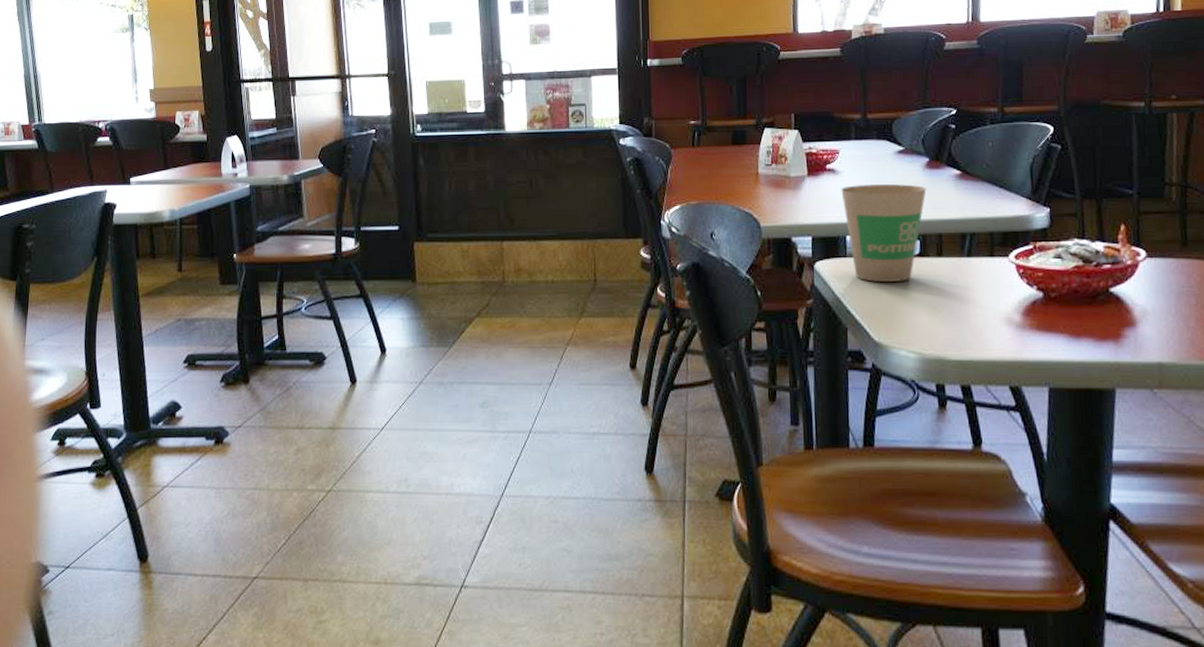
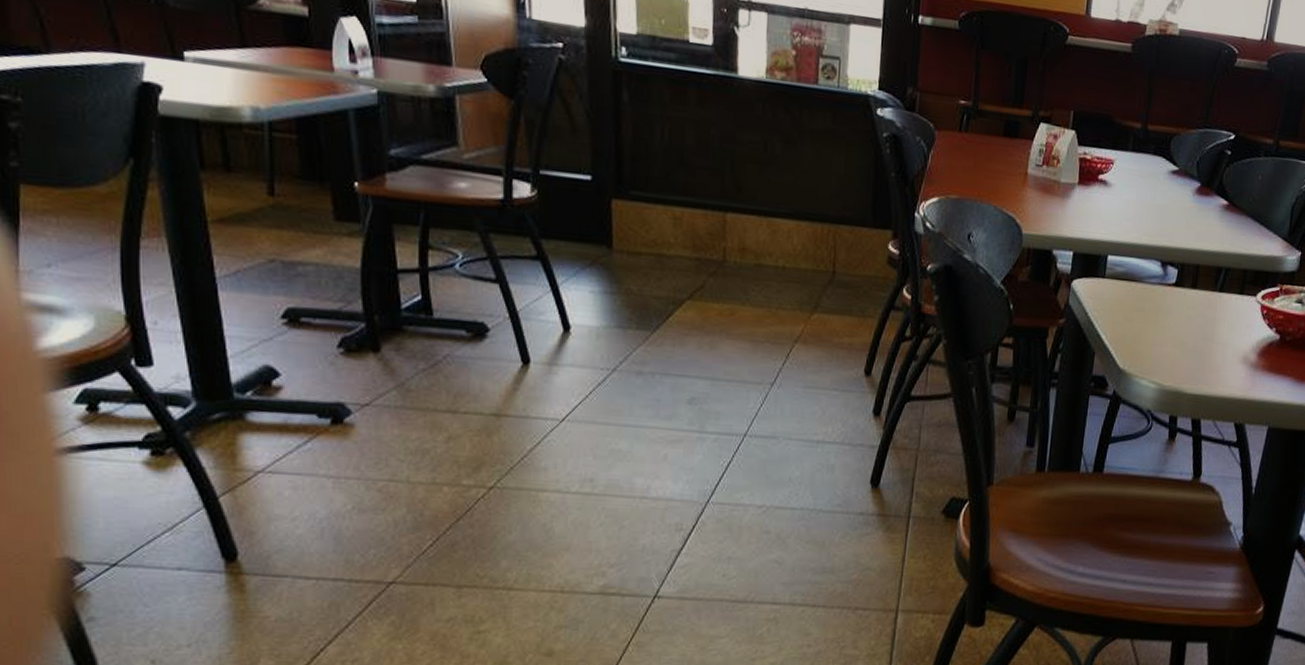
paper cup: present [841,184,927,282] -> none [1109,201,1193,310]

